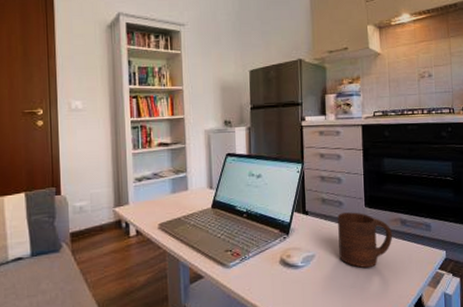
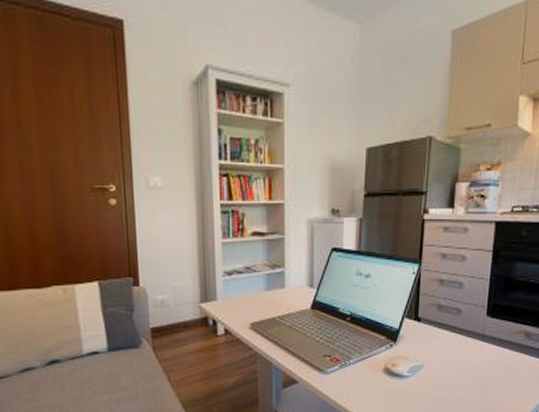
cup: present [338,212,393,268] -> none [451,321,514,382]

